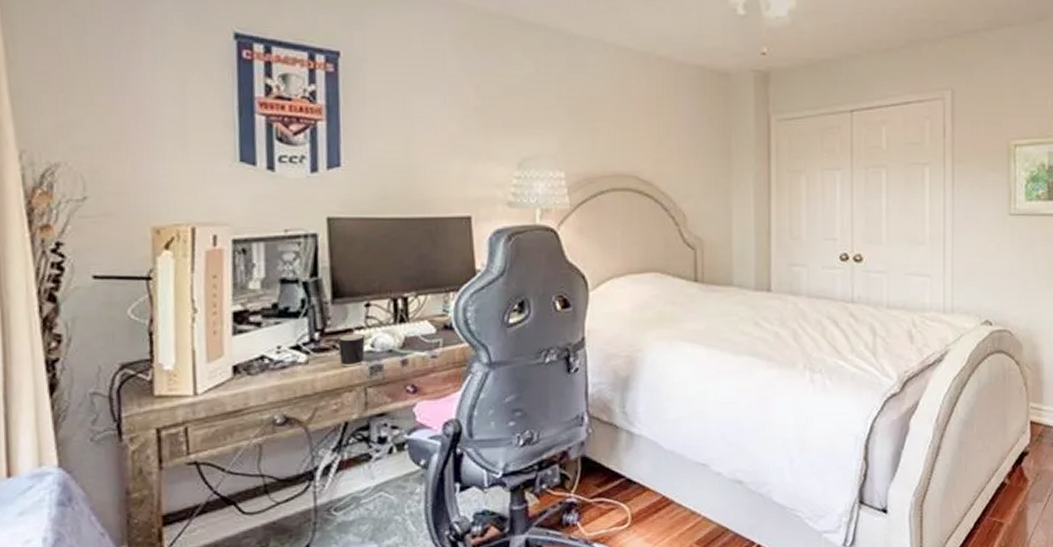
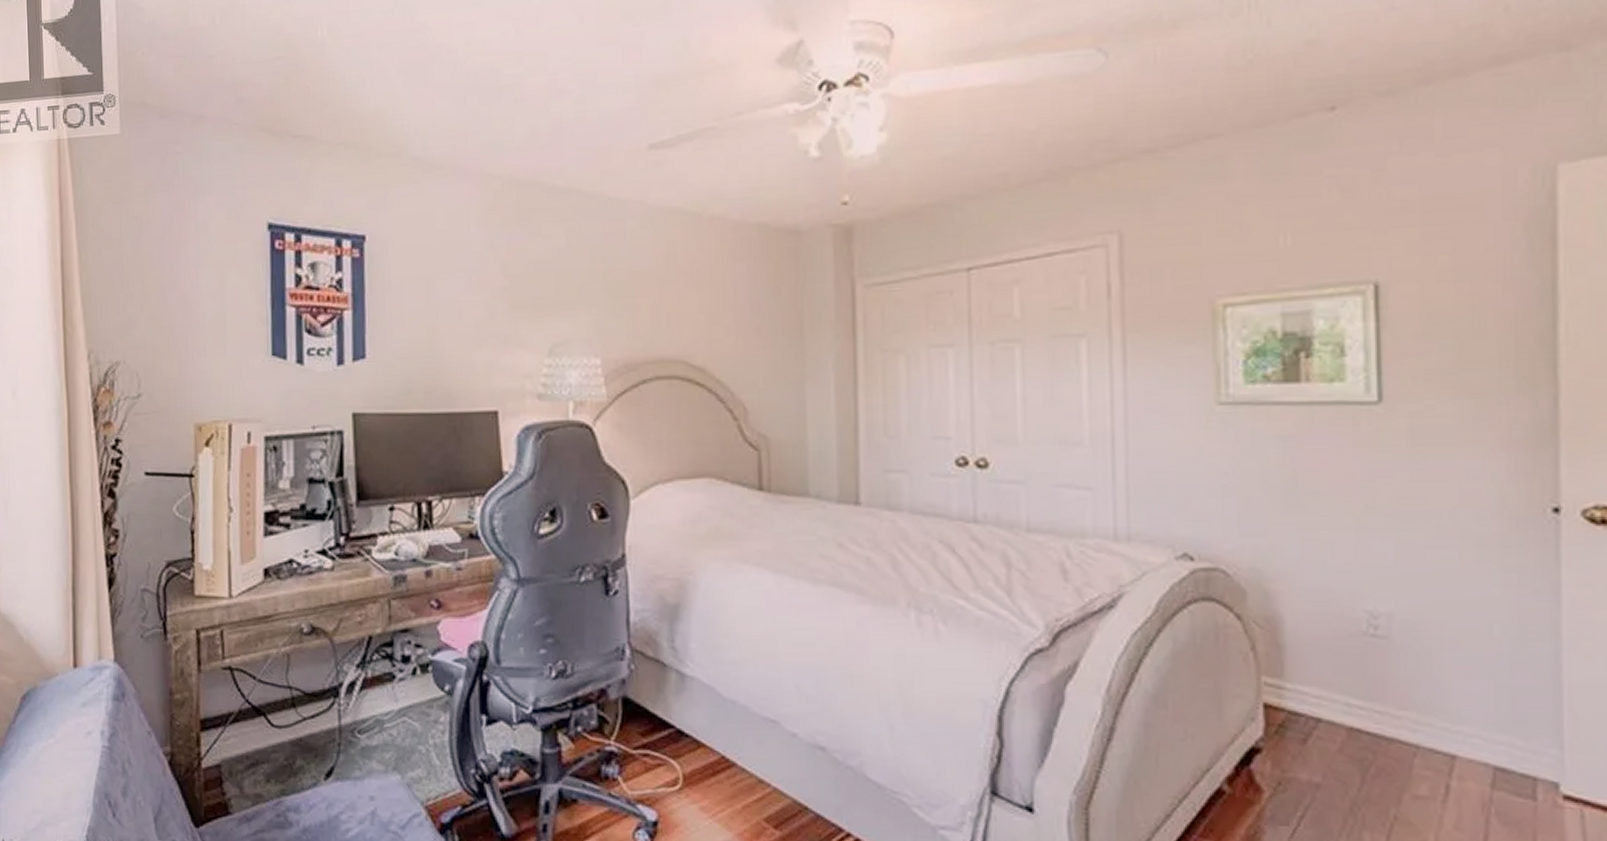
mug: present [338,333,365,367] -> none [362,539,389,576]

